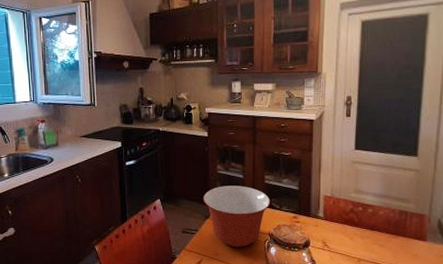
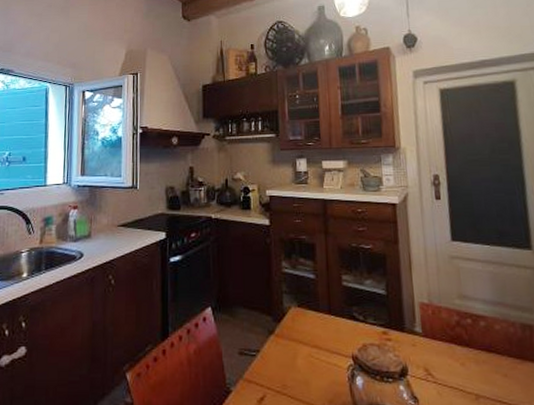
mixing bowl: present [203,185,271,248] -> none [265,288,352,377]

